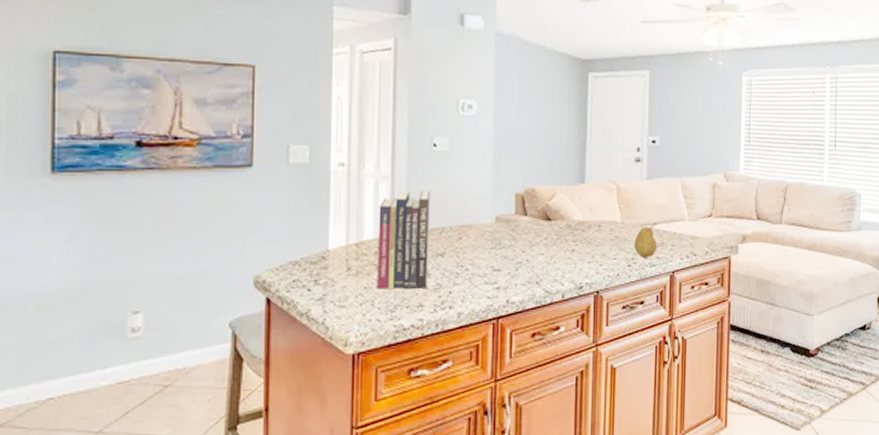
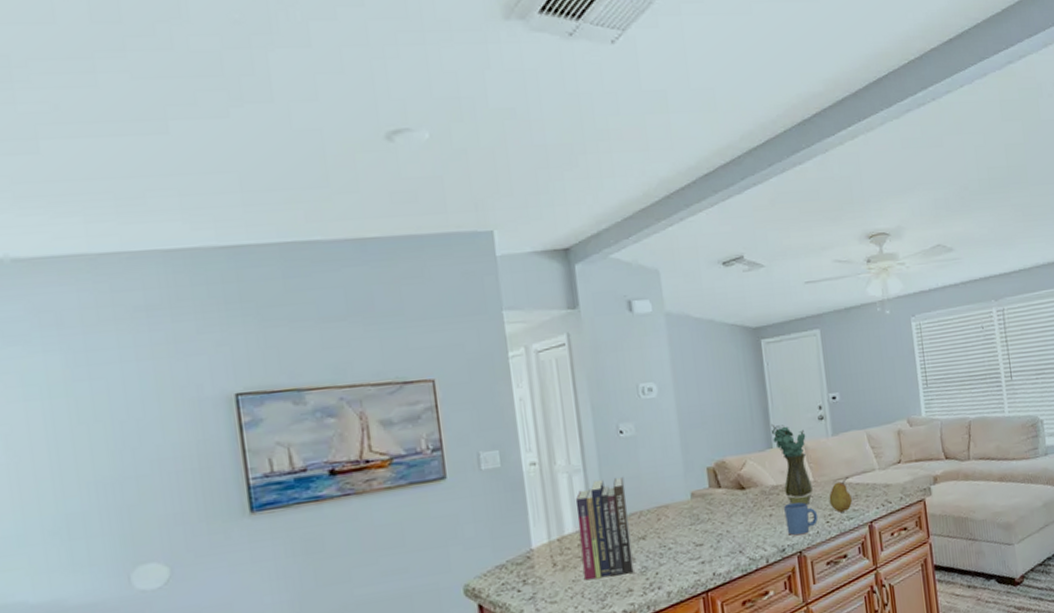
vase: none [586,158,620,245] -> present [771,423,813,505]
mug: none [587,240,621,276] -> present [784,502,818,537]

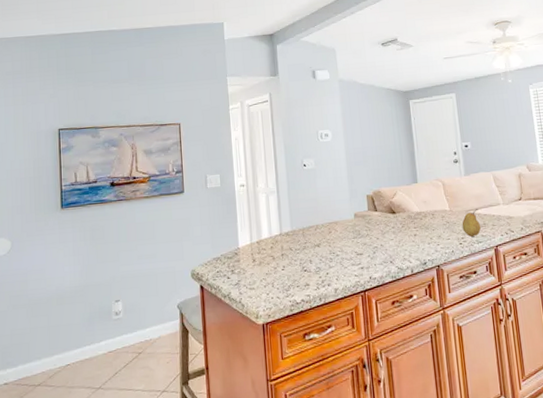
books: present [575,476,634,581] -> none [270,198,310,275]
vase: present [771,423,813,505] -> none [416,164,449,228]
mug: present [784,502,818,537] -> none [426,226,453,254]

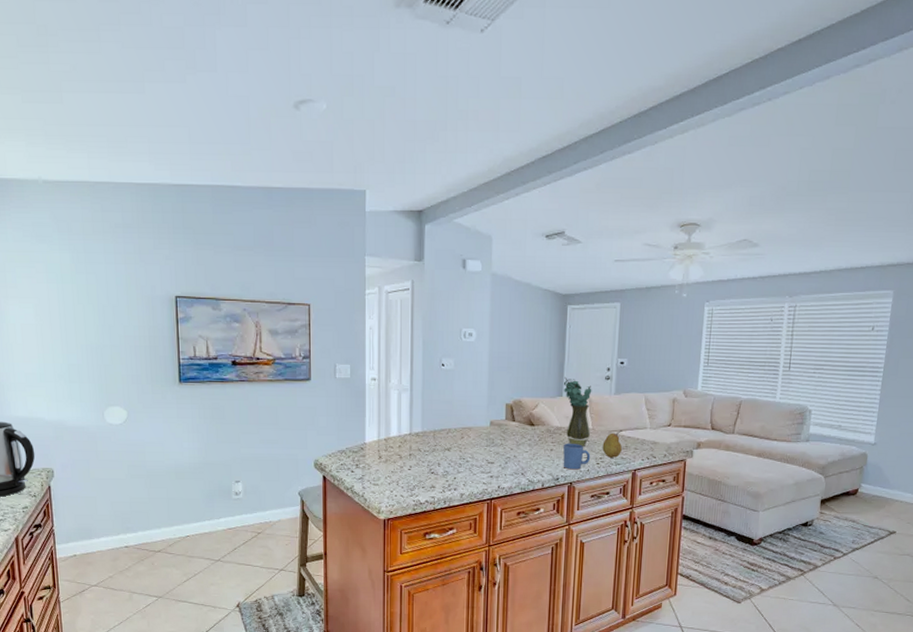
vase: none [416,164,449,228] -> present [564,376,592,446]
mug: none [426,226,453,254] -> present [563,443,591,471]

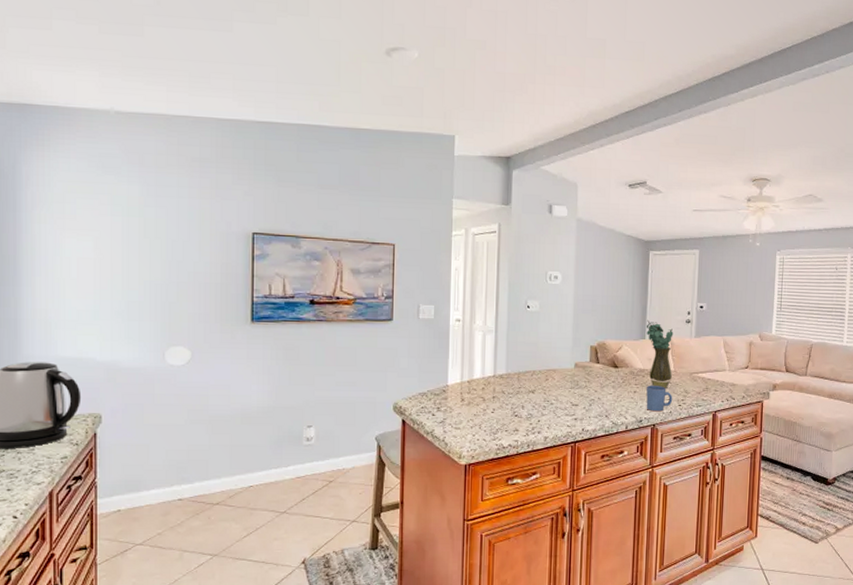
fruit: present [602,430,623,458] -> none [684,373,703,399]

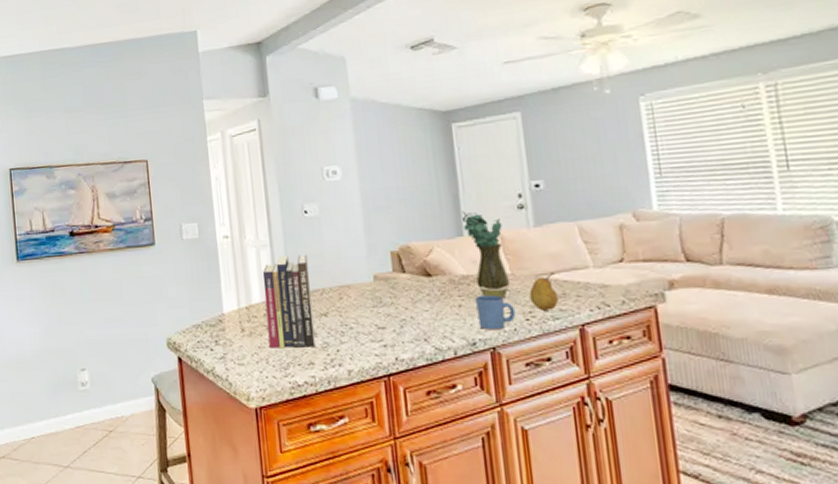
books: none [484,341,525,417] -> present [262,254,315,349]
fruit: none [684,373,703,399] -> present [529,273,558,311]

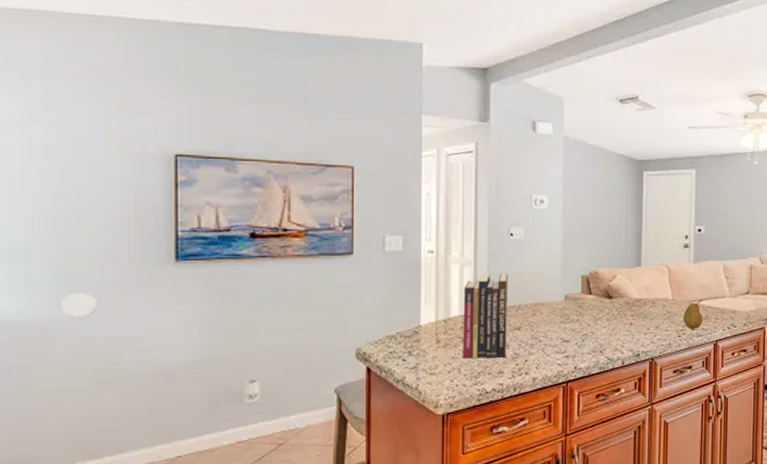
vase: present [462,210,510,298] -> none [642,245,671,319]
mug: present [475,294,516,332] -> none [643,315,672,346]

